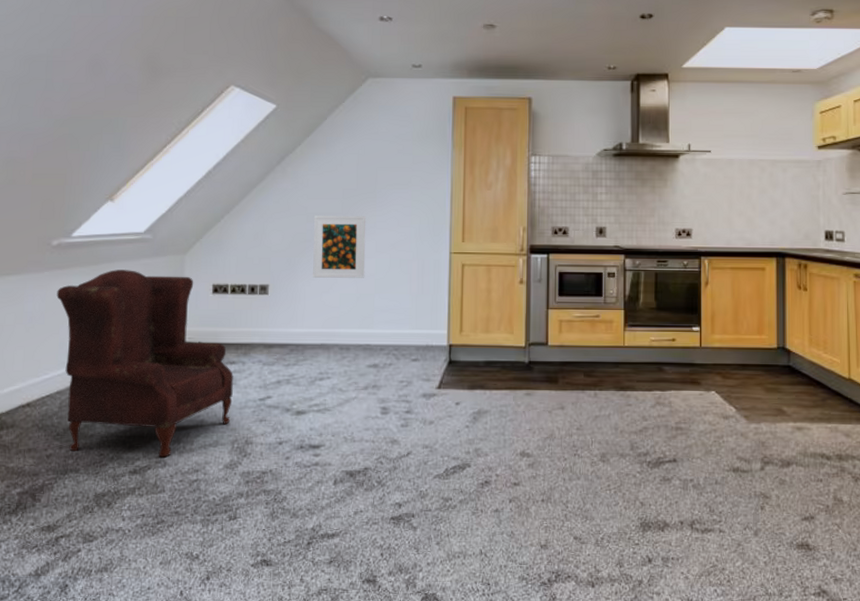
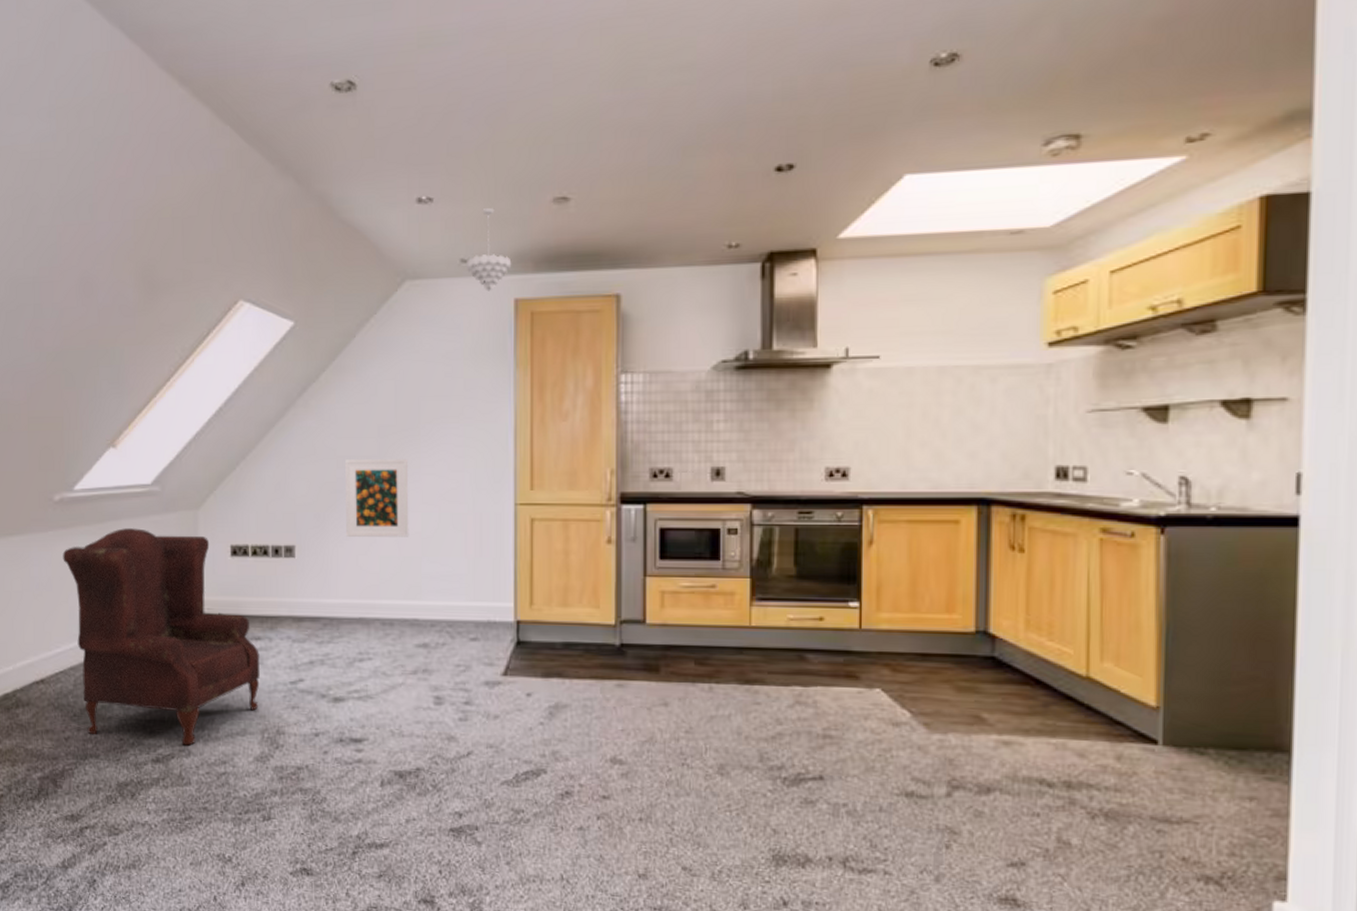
pendant light: none [417,29,452,90] -> present [467,208,512,291]

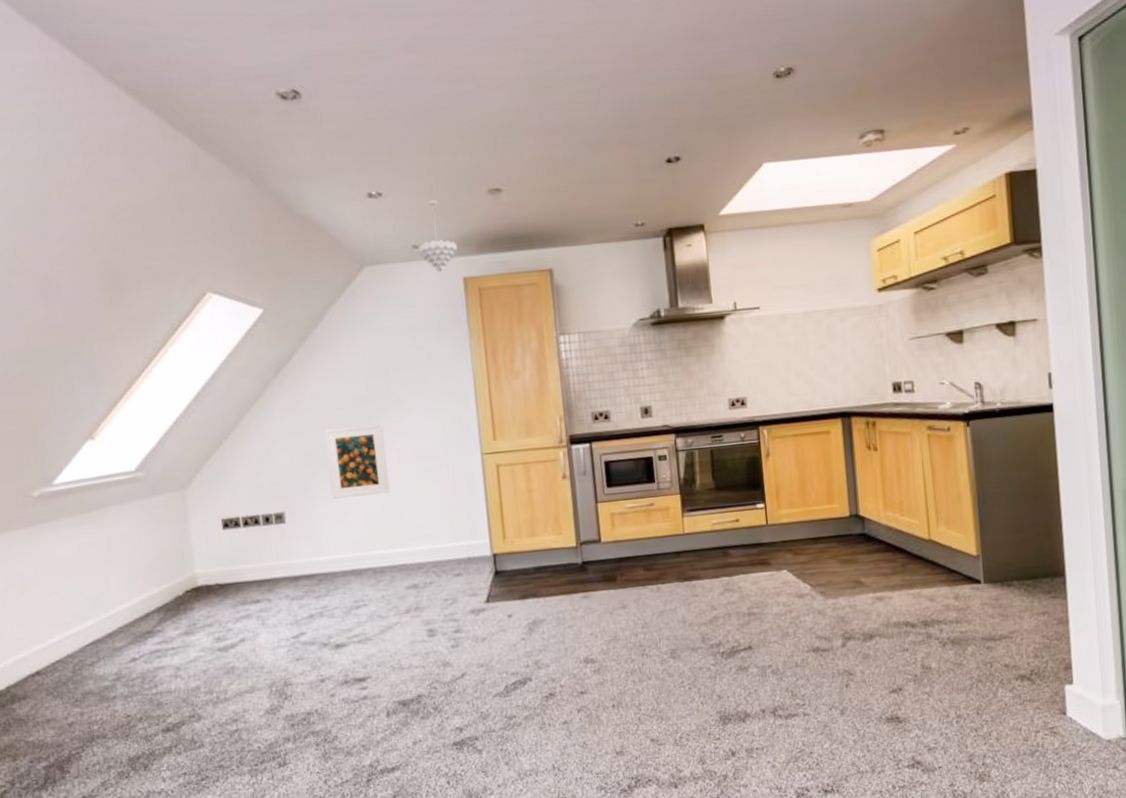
armchair: present [63,528,260,746] -> none [47,513,265,717]

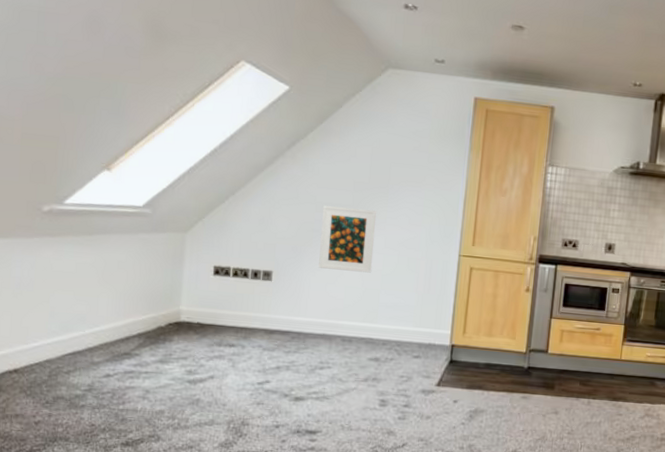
pendant light: present [418,200,458,272] -> none [439,23,475,88]

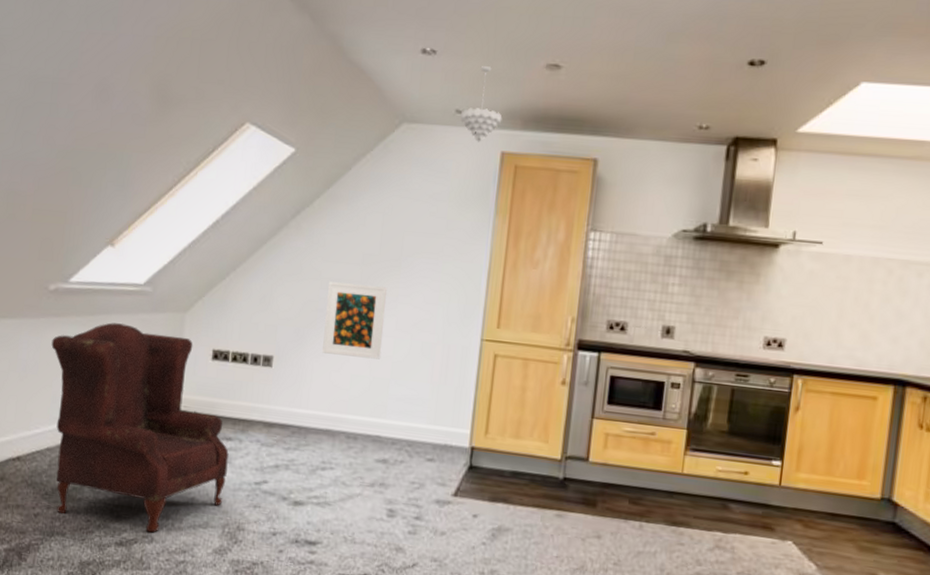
armchair: none [47,242,232,432] -> present [51,322,229,533]
pendant light: none [439,23,475,88] -> present [461,66,503,142]

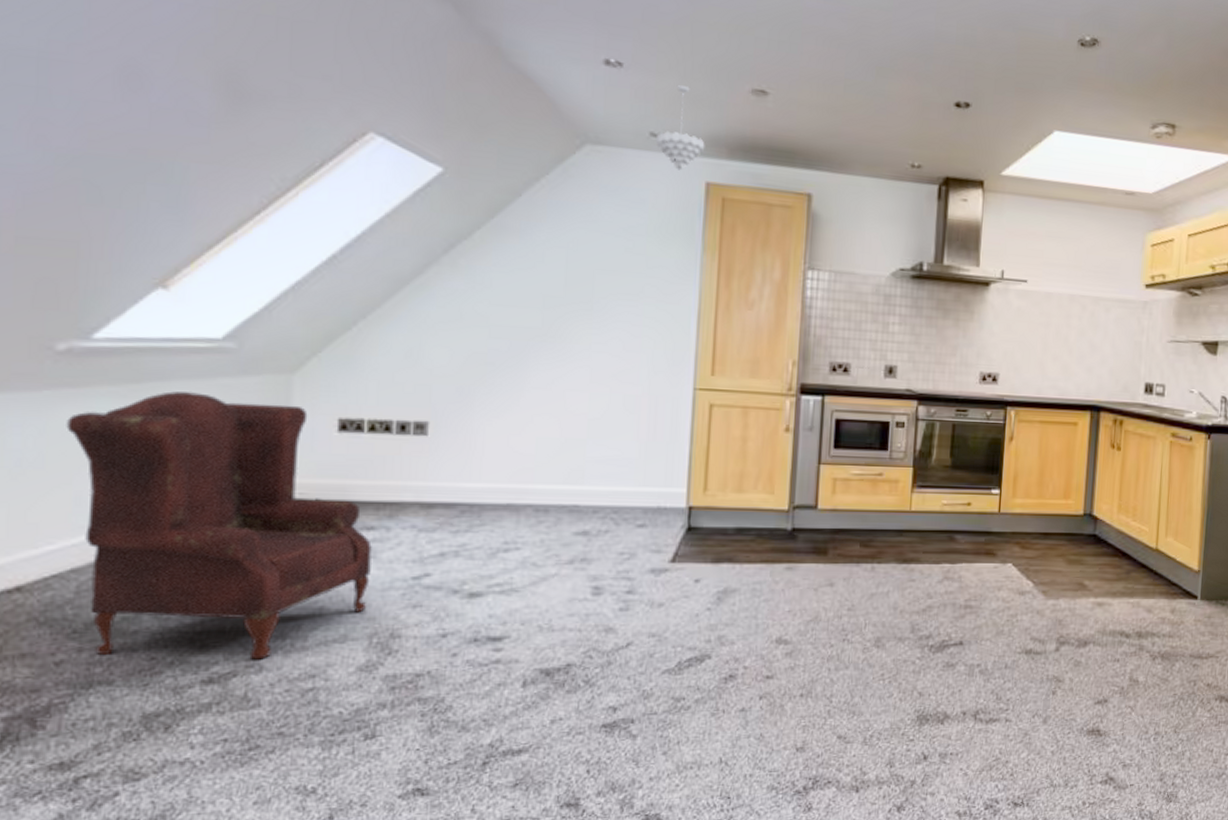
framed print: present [322,281,387,360] -> none [496,329,577,418]

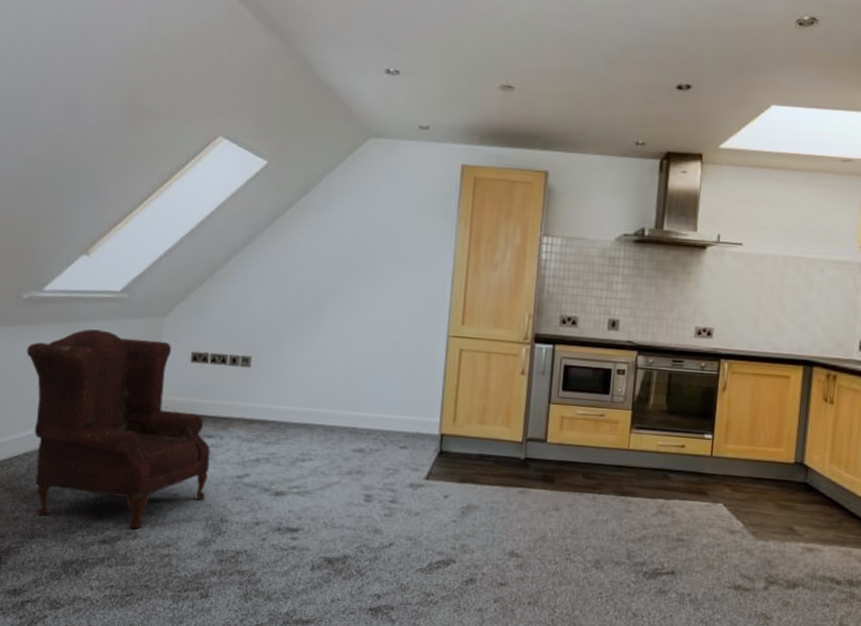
pendant light: present [656,85,705,171] -> none [424,86,462,156]

